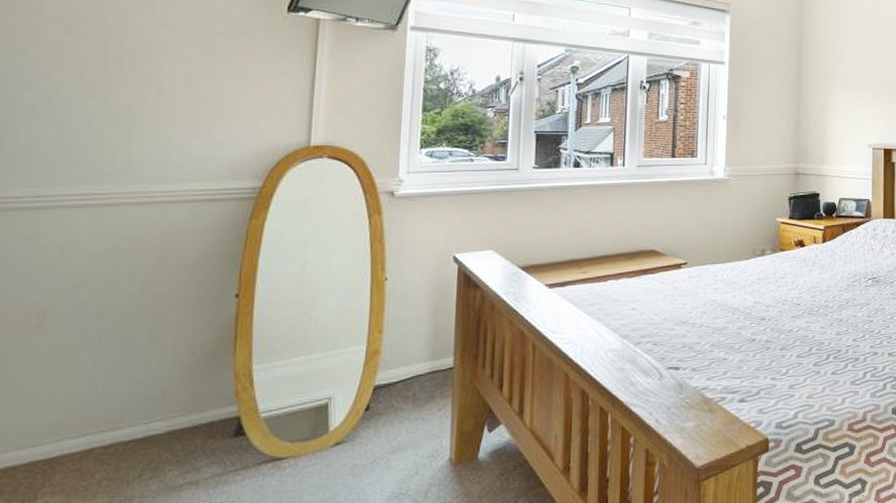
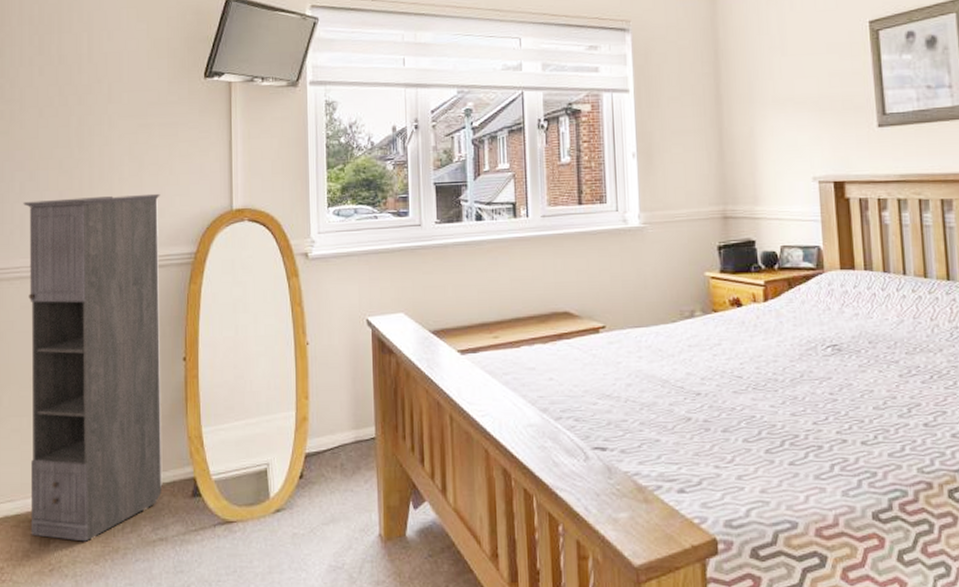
storage cabinet: none [9,124,221,494] -> present [23,193,163,542]

